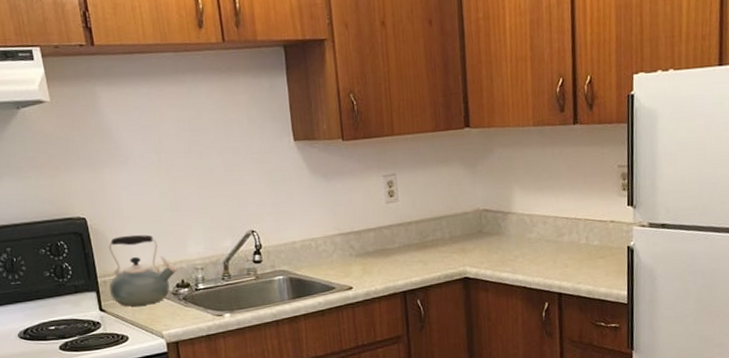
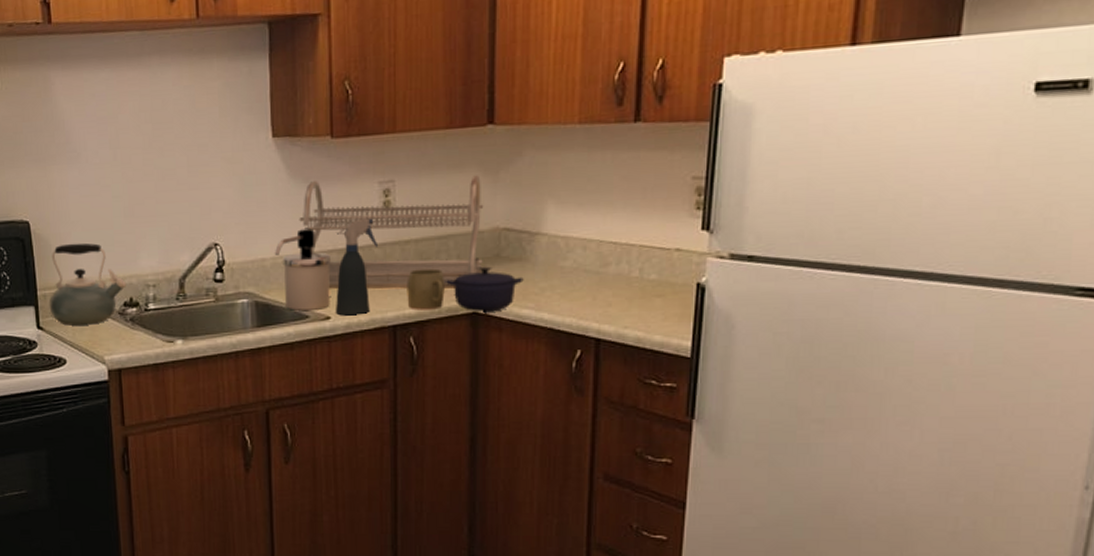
soap dispenser: none [302,215,352,283] -> present [274,229,330,310]
dish rack: none [321,168,470,264] -> present [299,175,483,290]
spray bottle: none [352,205,386,286] -> present [336,218,377,316]
mug: none [411,243,442,278] -> present [407,268,445,310]
cooking pot: none [441,240,501,277] -> present [444,266,524,313]

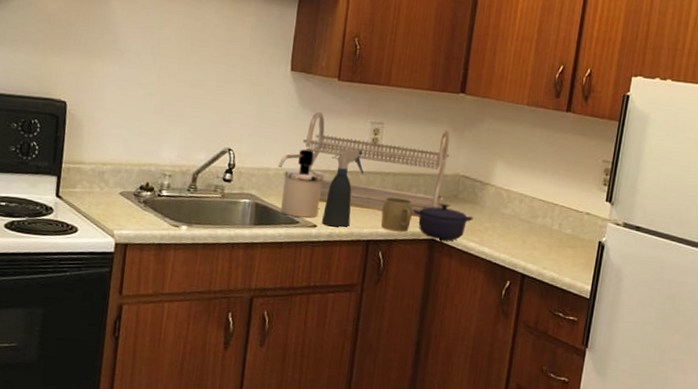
kettle: present [49,243,126,326] -> none [70,127,145,201]

